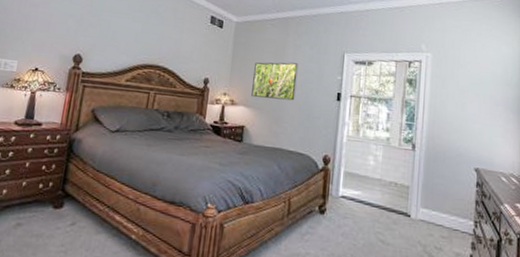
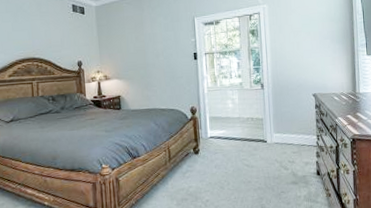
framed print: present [251,62,298,101] -> none [119,34,159,70]

